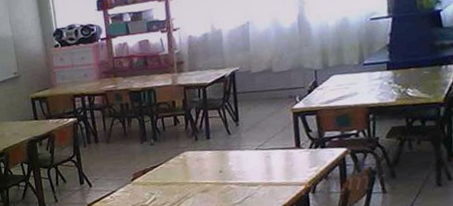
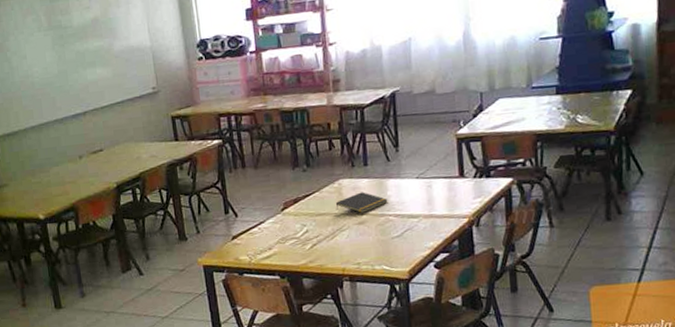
notepad: none [180,163,230,182] -> present [335,192,388,213]

